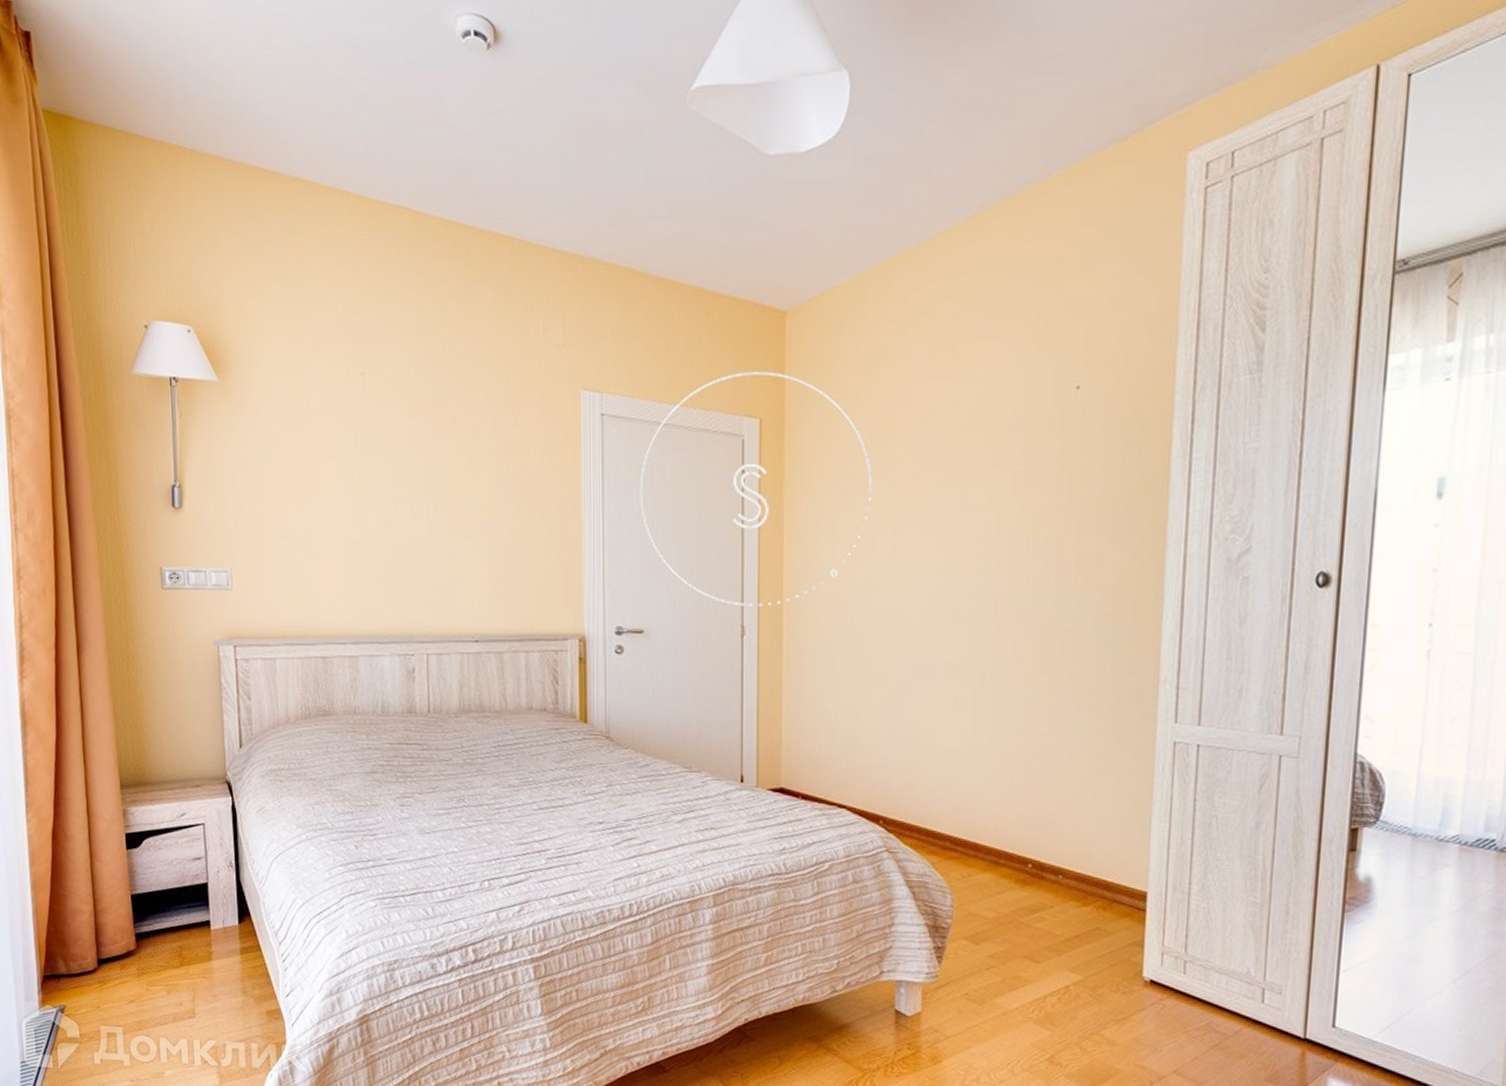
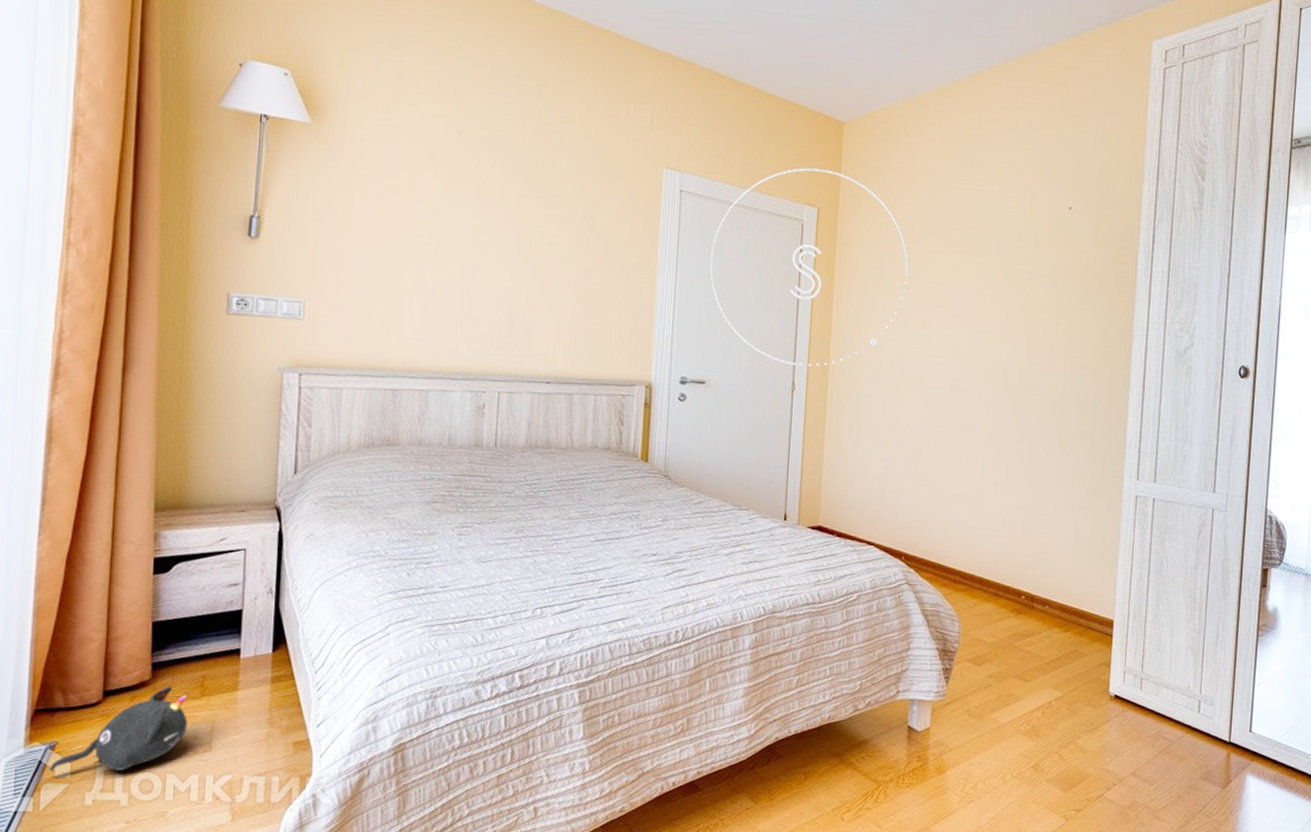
plush toy: none [62,955,172,1033] -> present [49,686,188,772]

